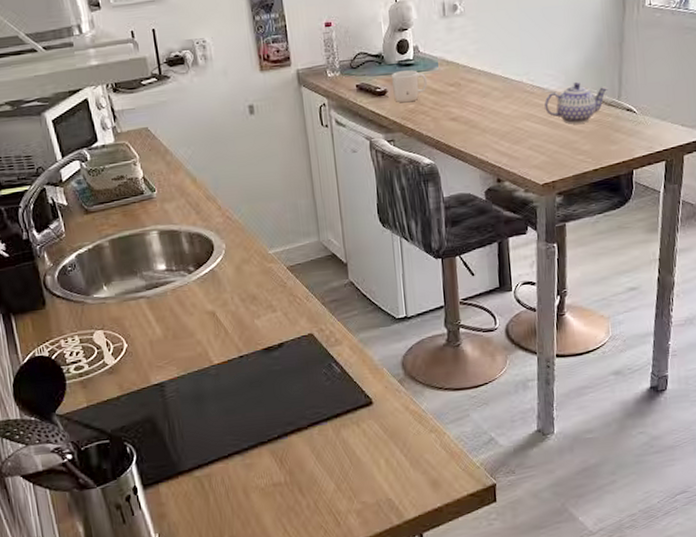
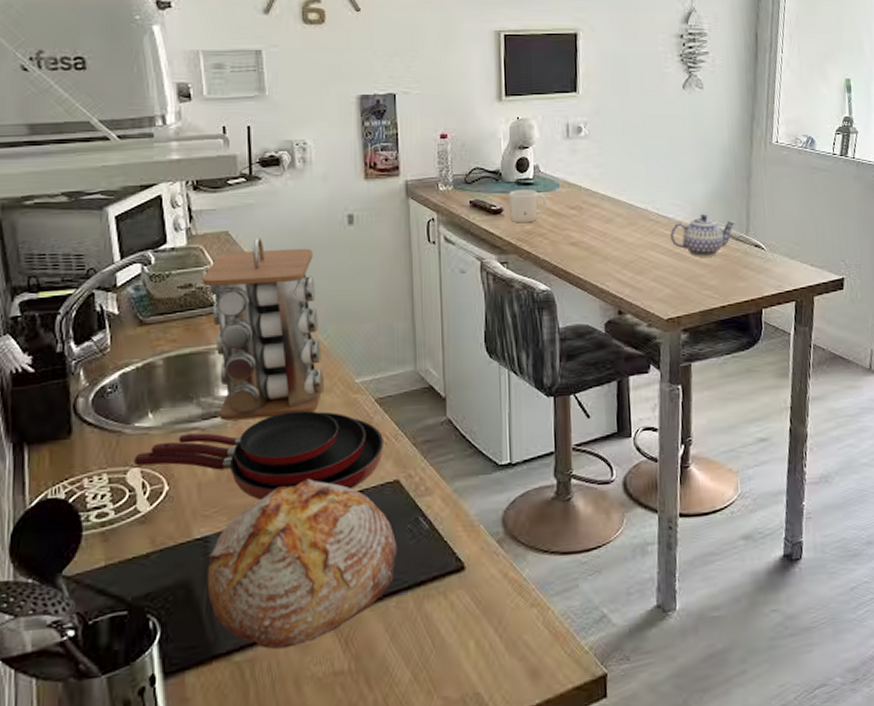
frying pan: none [97,279,298,354] -> present [134,411,383,501]
spice rack: none [130,130,243,290] -> present [201,236,325,421]
bread: none [165,334,317,467] -> present [208,478,398,650]

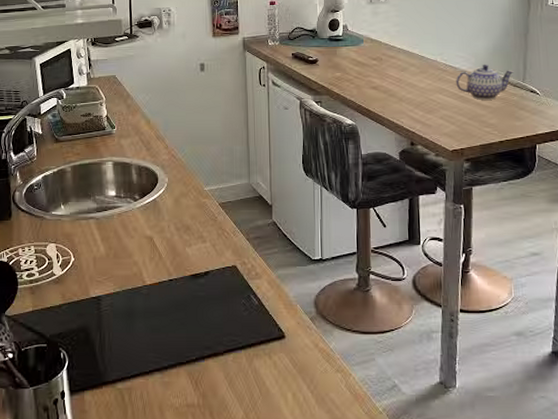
frying pan: present [134,411,383,501] -> none [52,210,225,273]
spice rack: present [201,236,325,421] -> none [97,79,182,213]
bread: present [208,478,398,650] -> none [100,259,235,383]
mug: present [509,190,548,223] -> none [323,44,354,71]

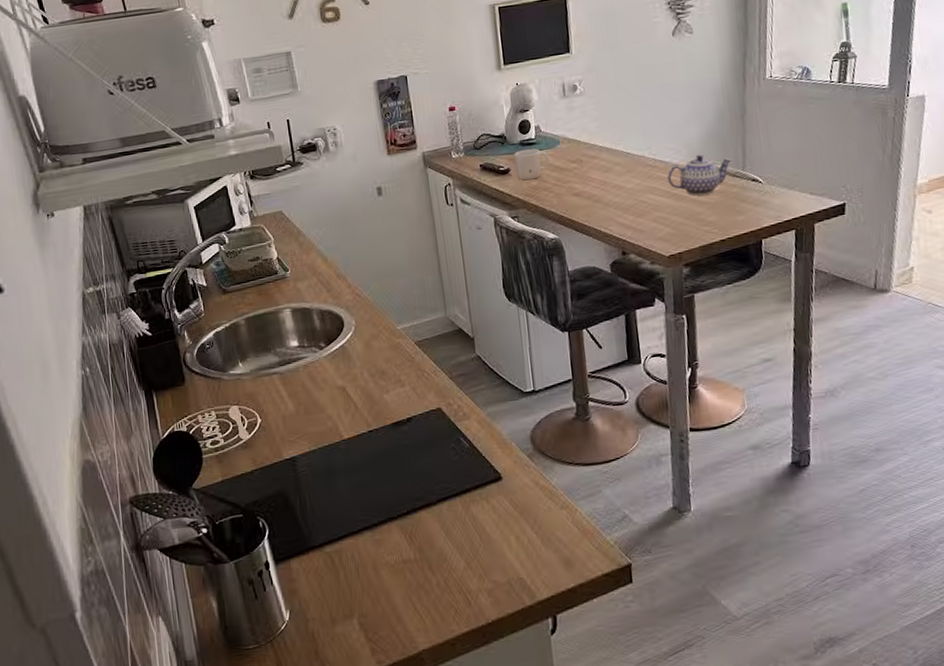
mug: none [323,44,354,71] -> present [514,148,550,181]

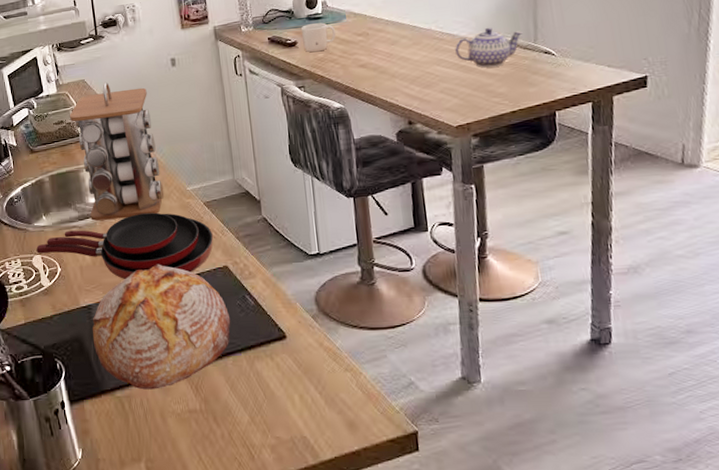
frying pan: none [233,354,426,428] -> present [36,212,213,280]
spice rack: none [265,213,372,366] -> present [69,81,164,221]
bread: none [297,409,445,543] -> present [92,264,231,390]

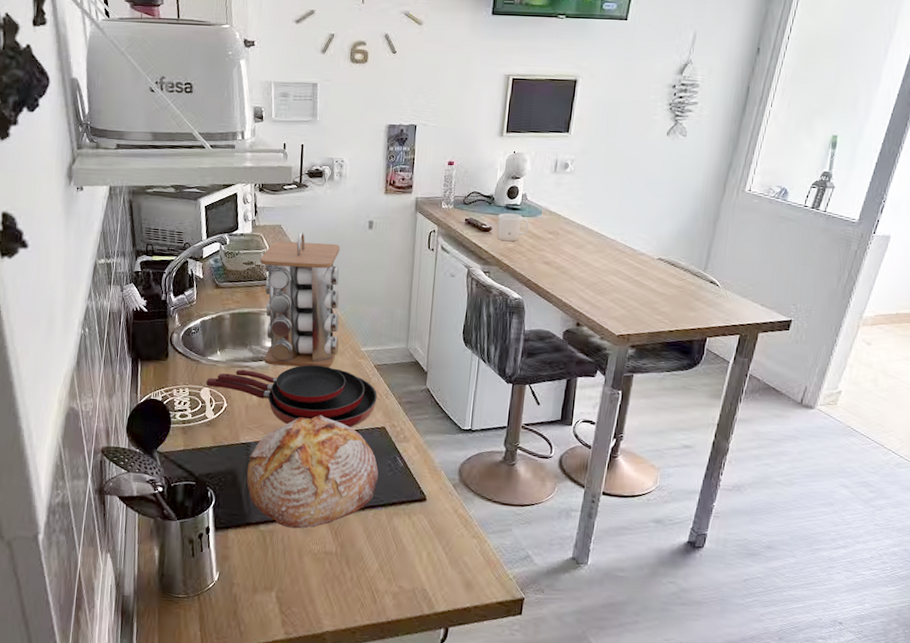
teapot: present [455,27,523,68] -> none [633,248,696,287]

